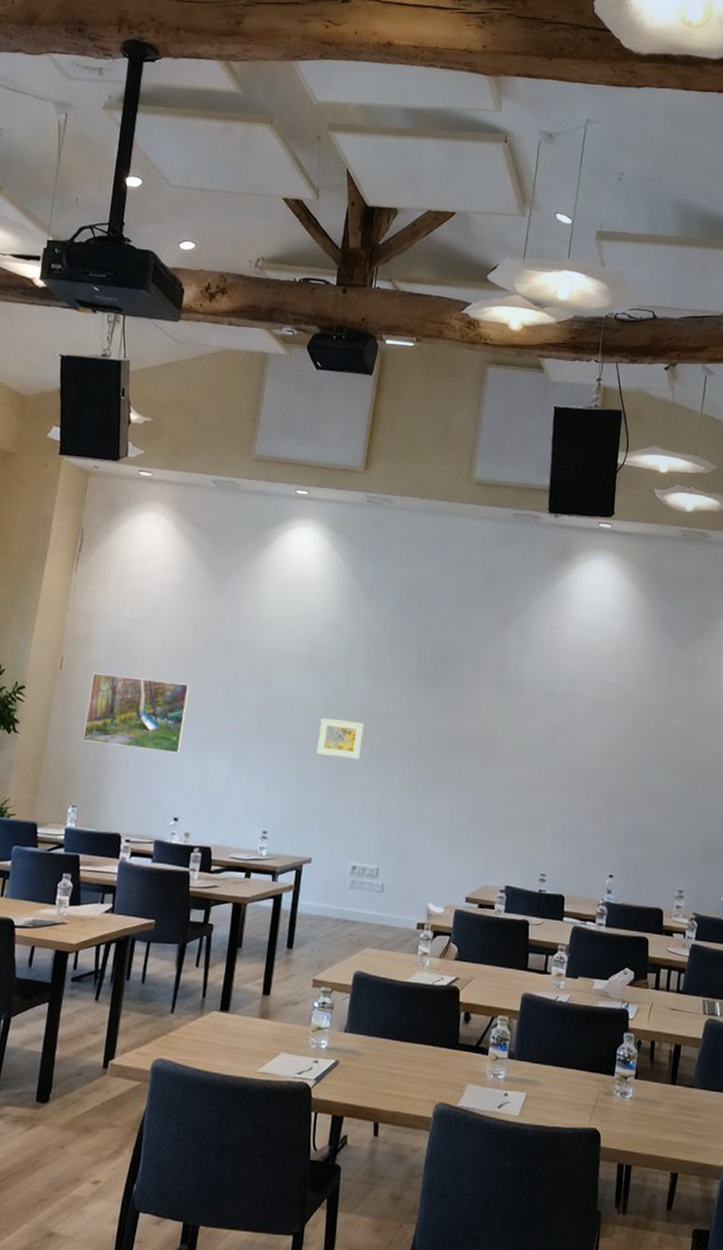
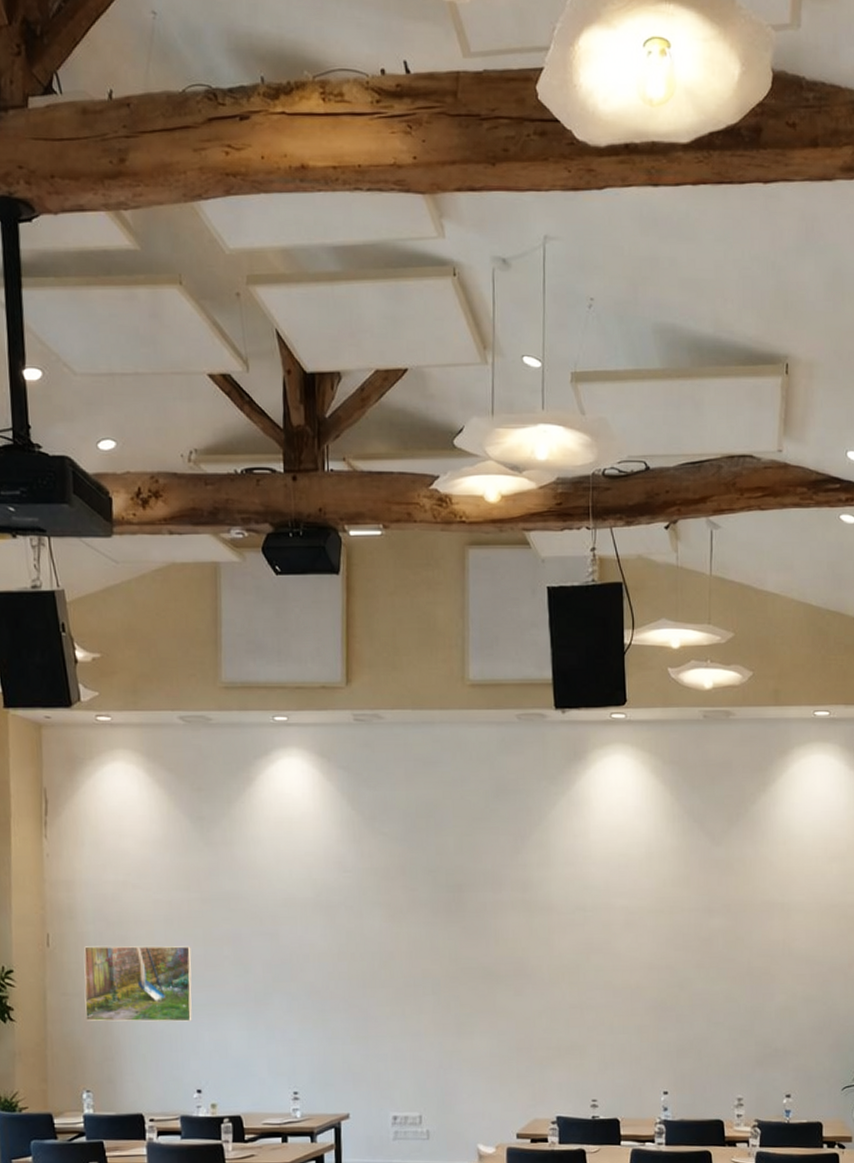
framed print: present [316,718,364,759] -> none [337,964,386,1004]

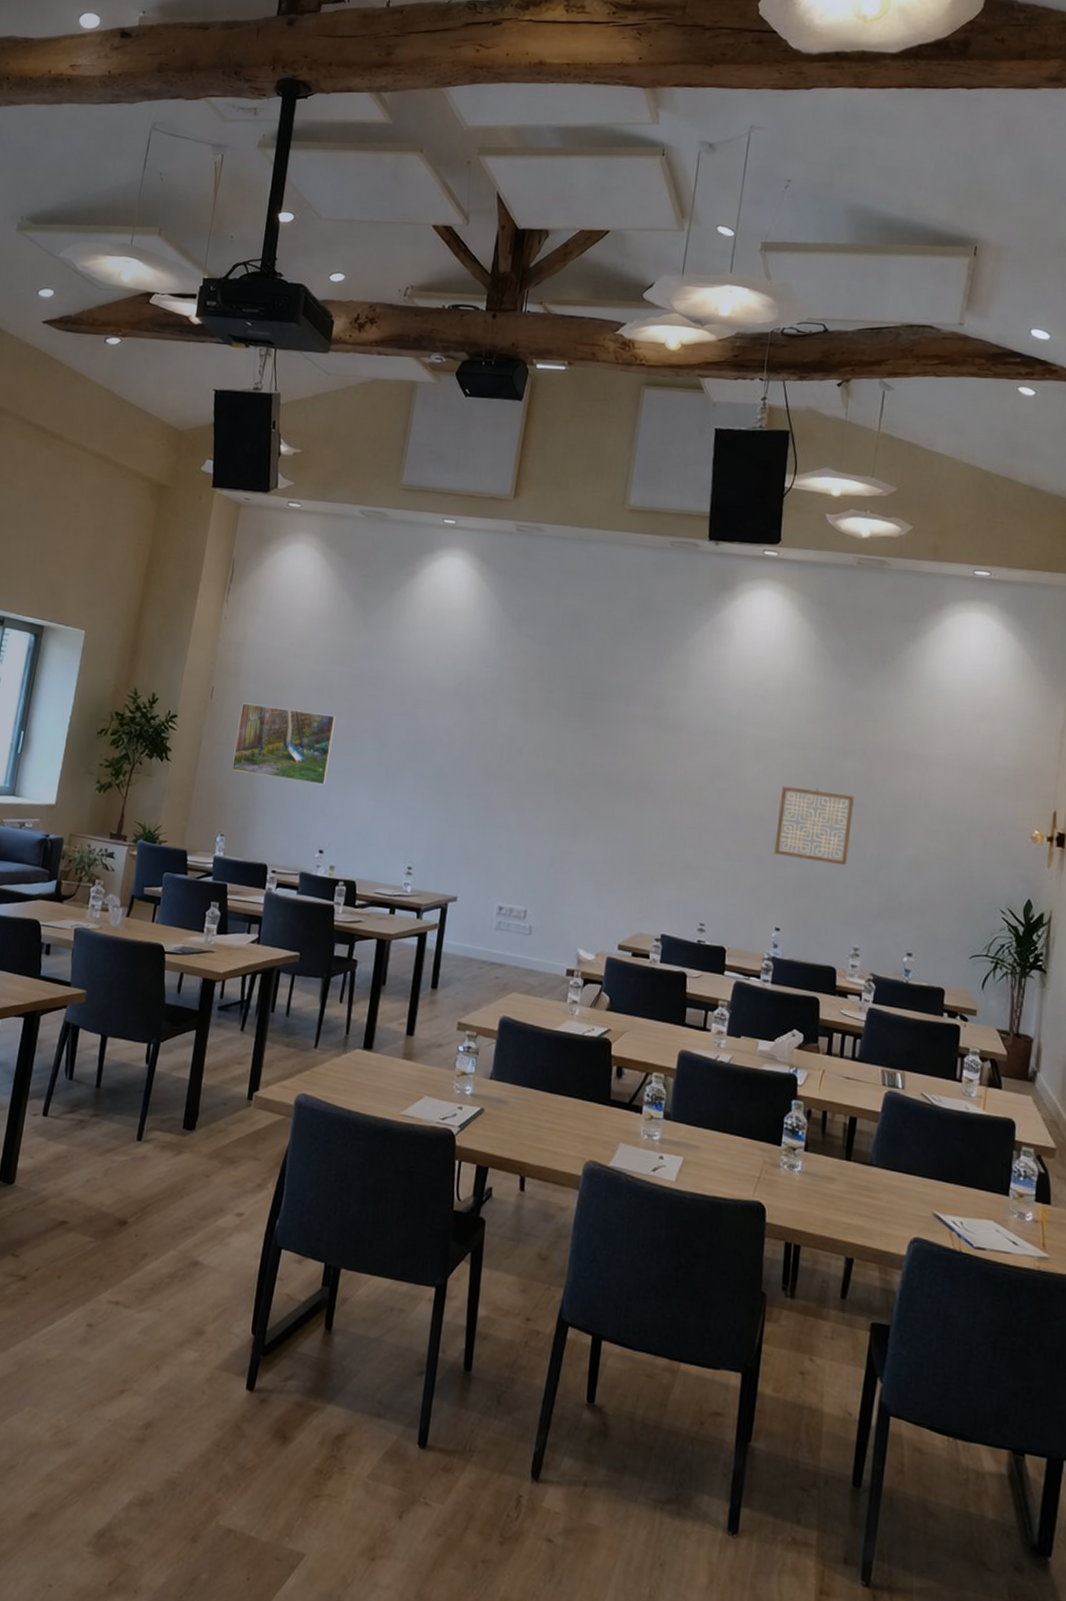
wall art: none [654,950,724,1022] -> present [774,785,854,866]

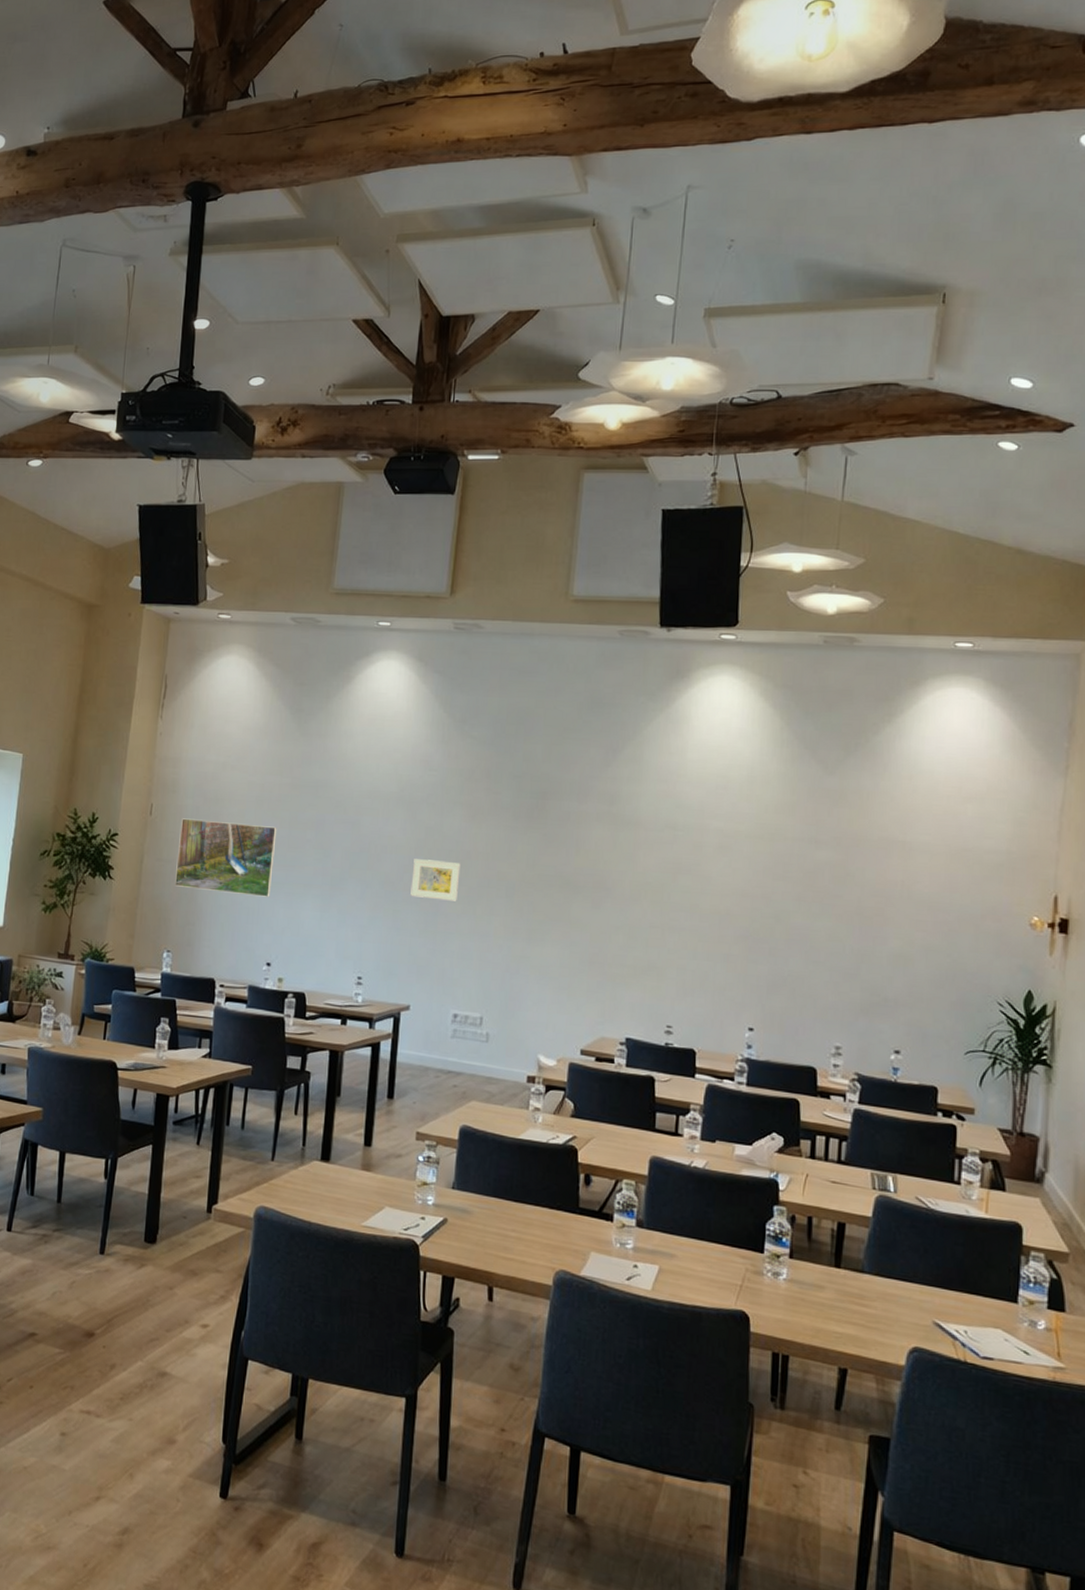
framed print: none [463,753,512,796] -> present [410,859,461,901]
wall art: present [774,785,854,866] -> none [744,879,830,961]

